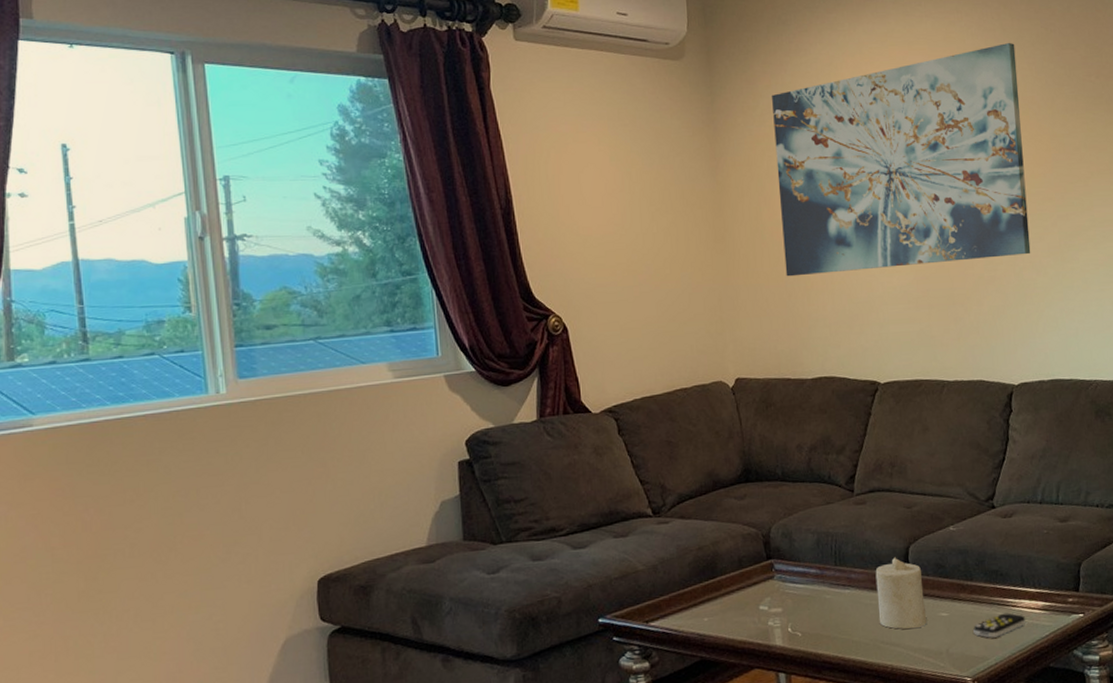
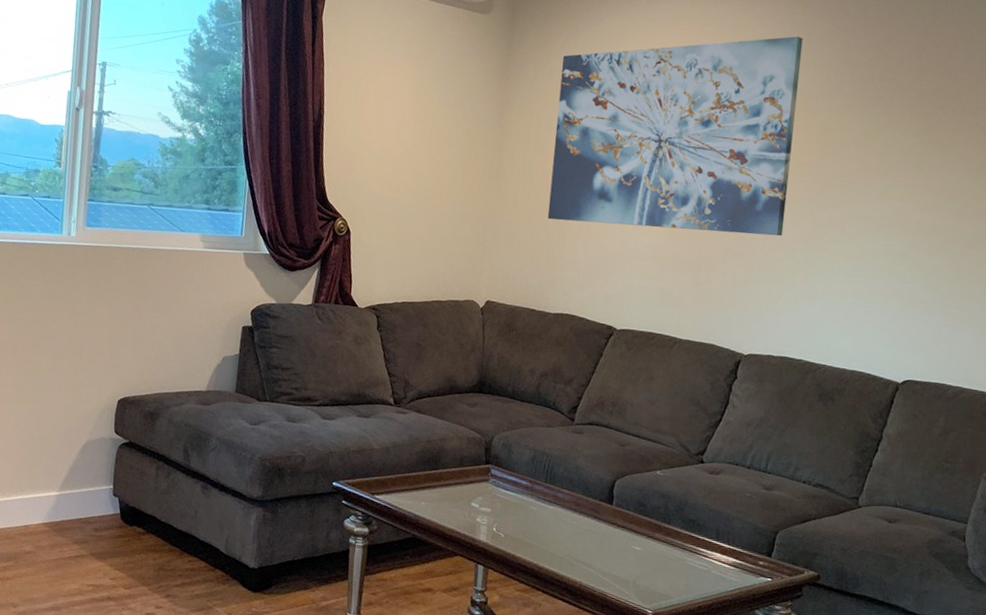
candle: present [875,557,927,630] -> none [576,487,624,556]
remote control: present [973,612,1026,638] -> none [662,560,715,581]

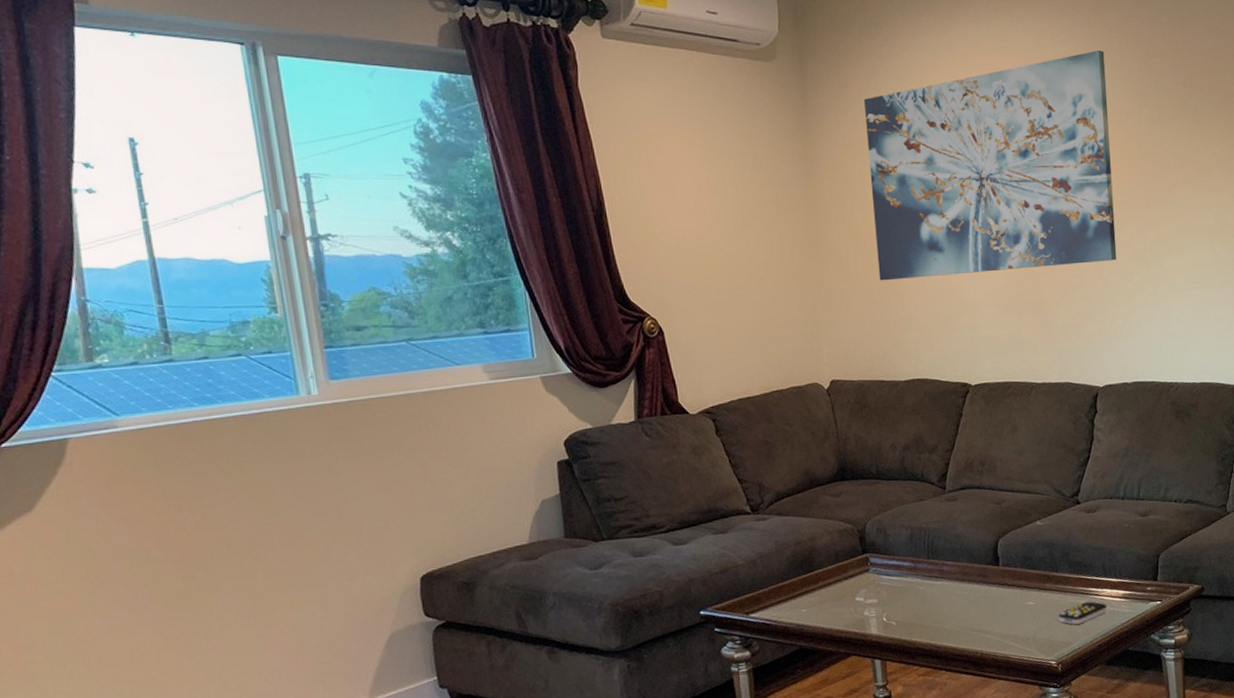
remote control: none [662,560,715,581] -> present [1058,601,1108,625]

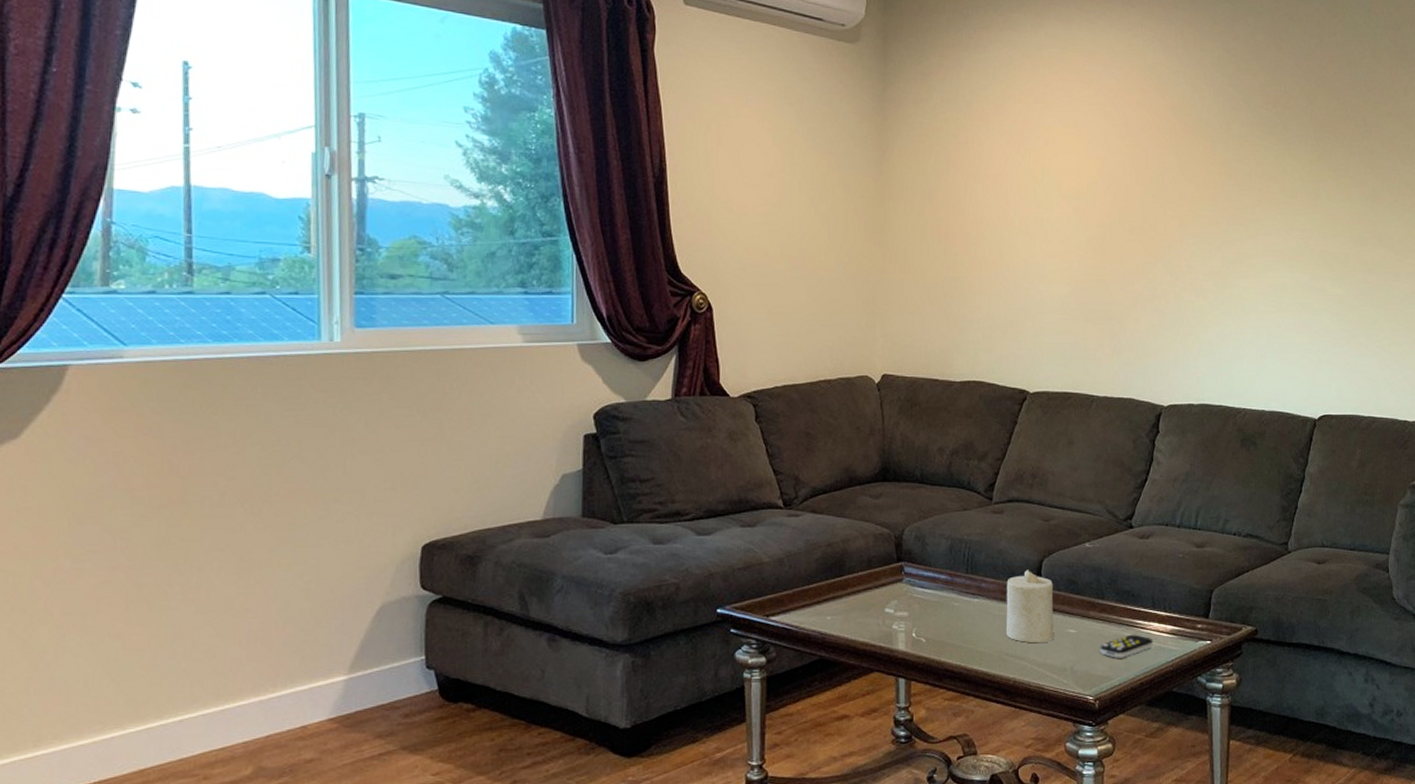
wall art: present [864,49,1117,281] -> none [943,61,1196,277]
candle: none [966,550,1015,618] -> present [1005,569,1055,644]

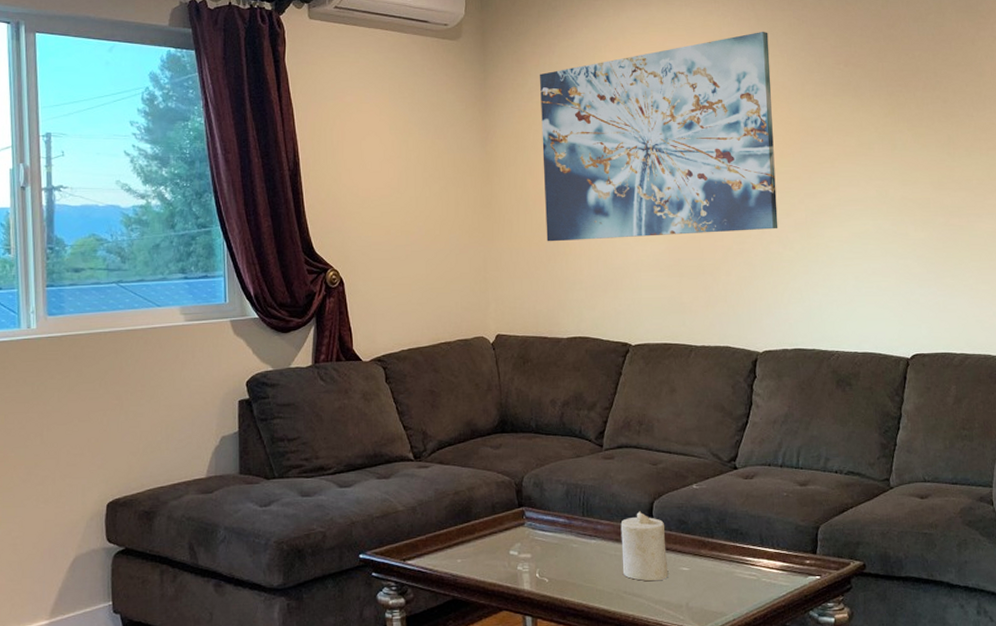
wall art: none [943,61,1196,277] -> present [540,31,778,242]
remote control: present [1100,634,1154,658] -> none [713,571,764,595]

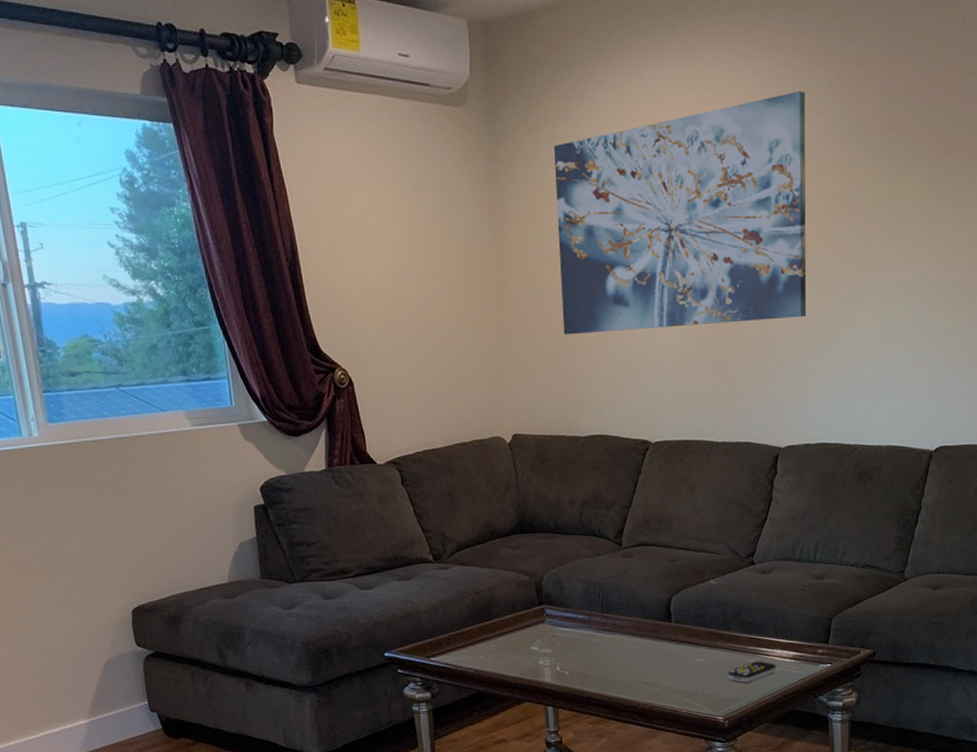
candle: present [620,511,669,582] -> none [639,607,685,673]
remote control: none [713,571,764,595] -> present [727,660,777,683]

